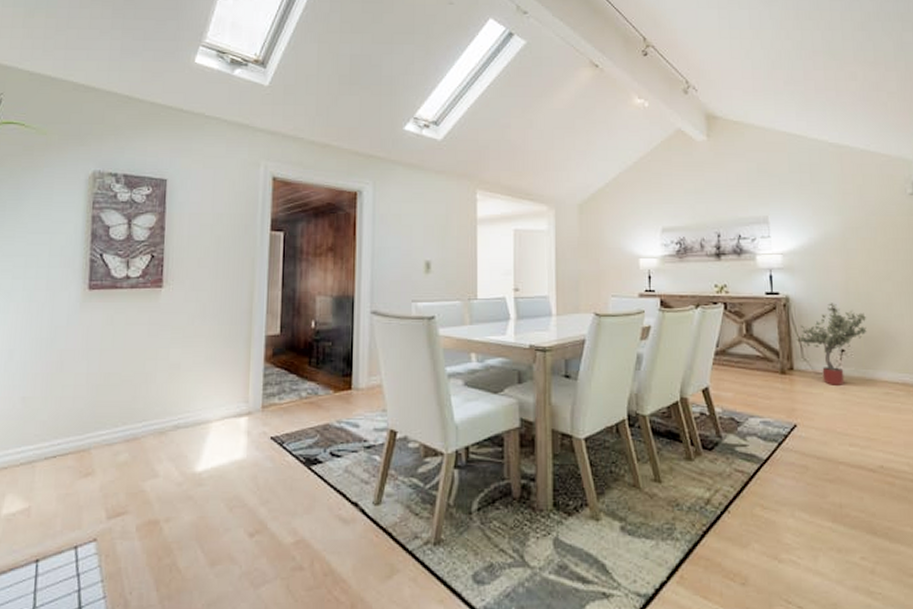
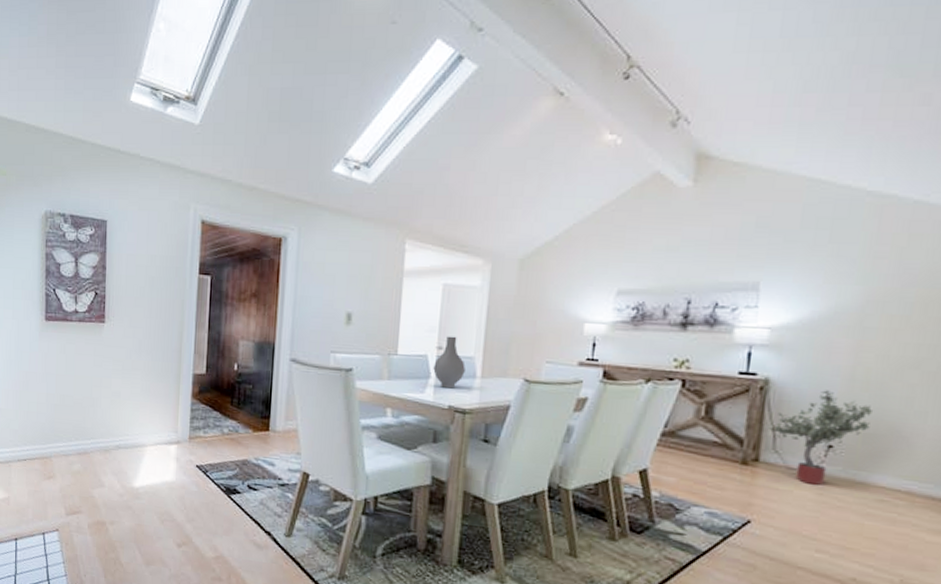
vase: none [512,278,541,328] -> present [433,336,465,389]

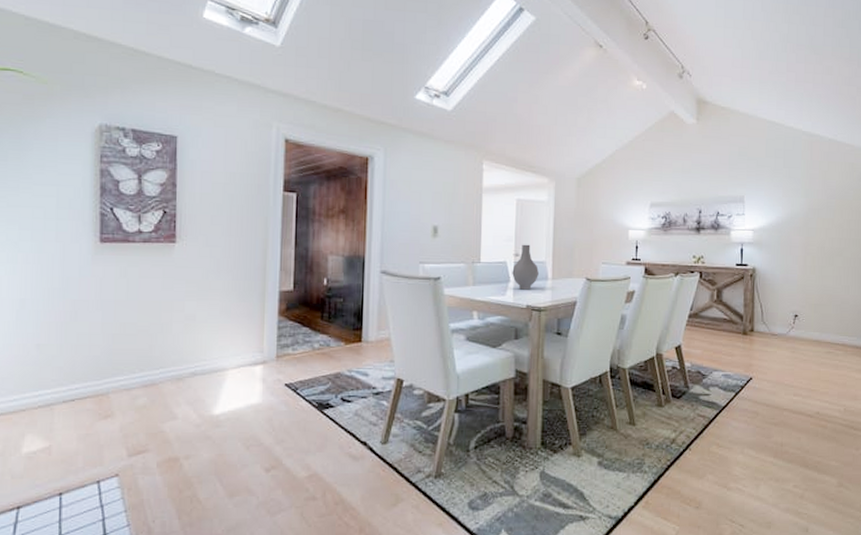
potted tree: present [769,390,874,486] -> none [758,274,819,346]

